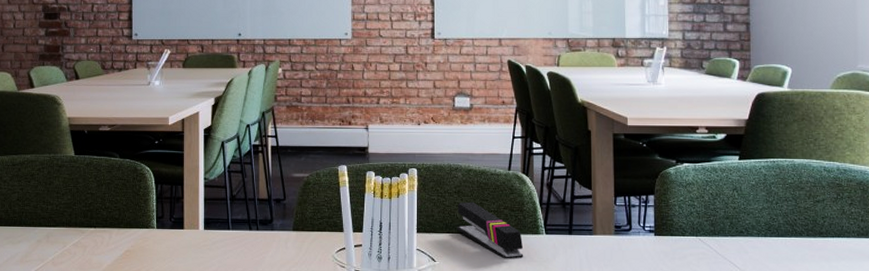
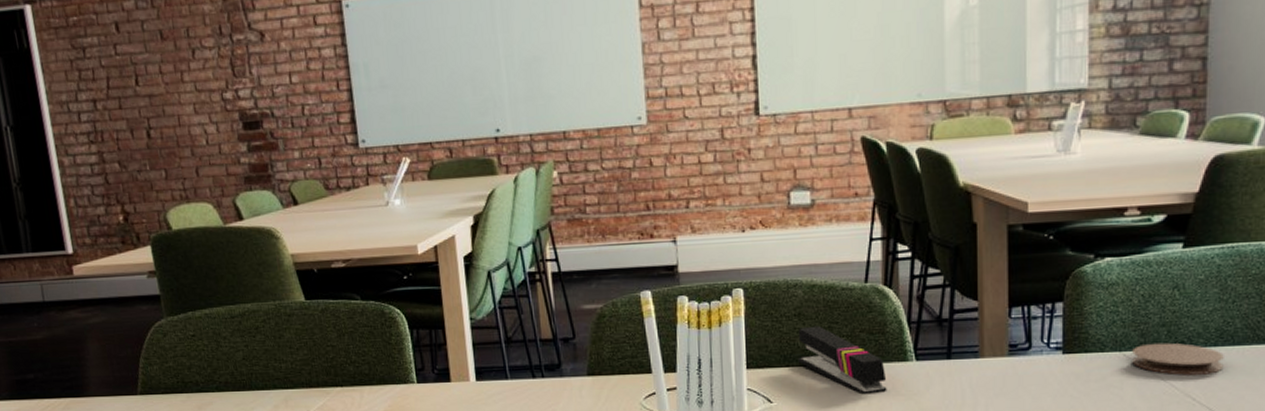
coaster: none [705,231,772,259] -> present [1132,342,1224,375]

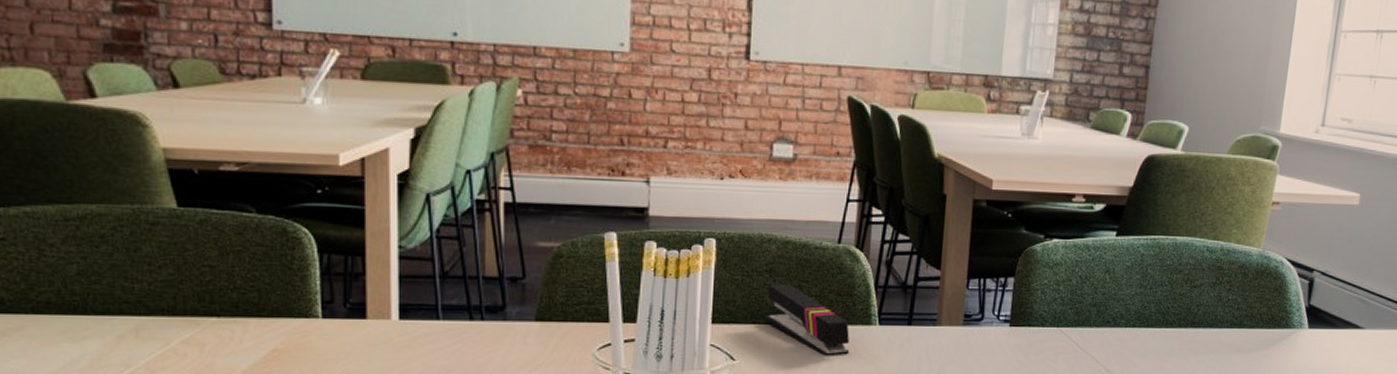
coaster: present [1132,342,1224,375] -> none [1066,321,1140,353]

